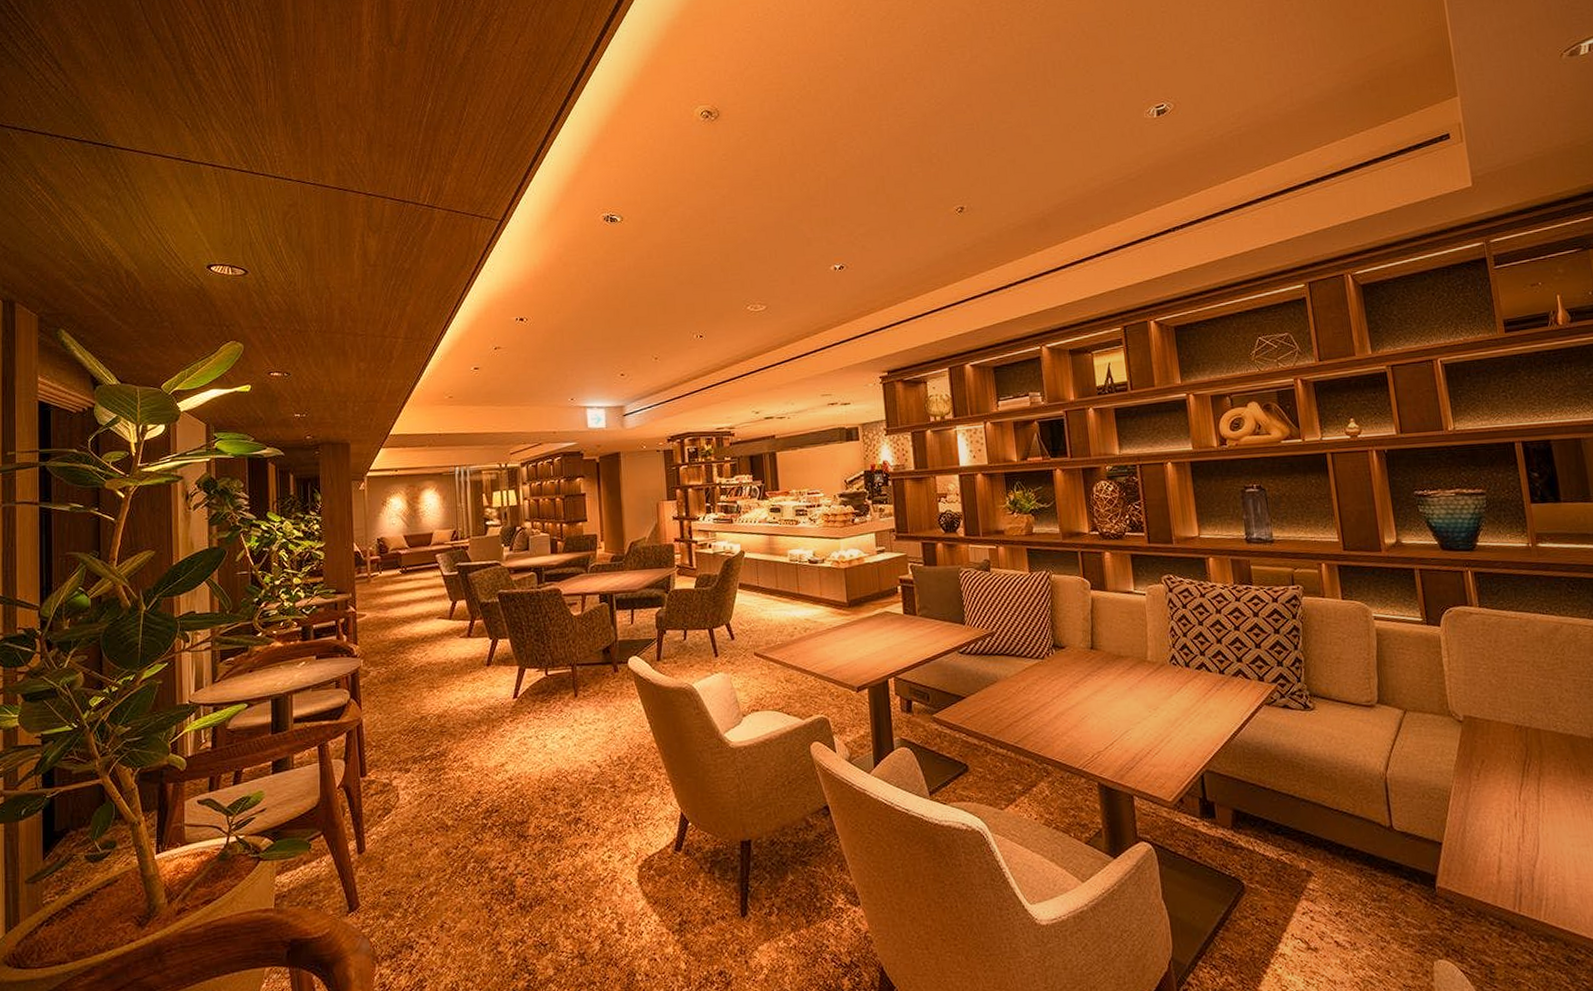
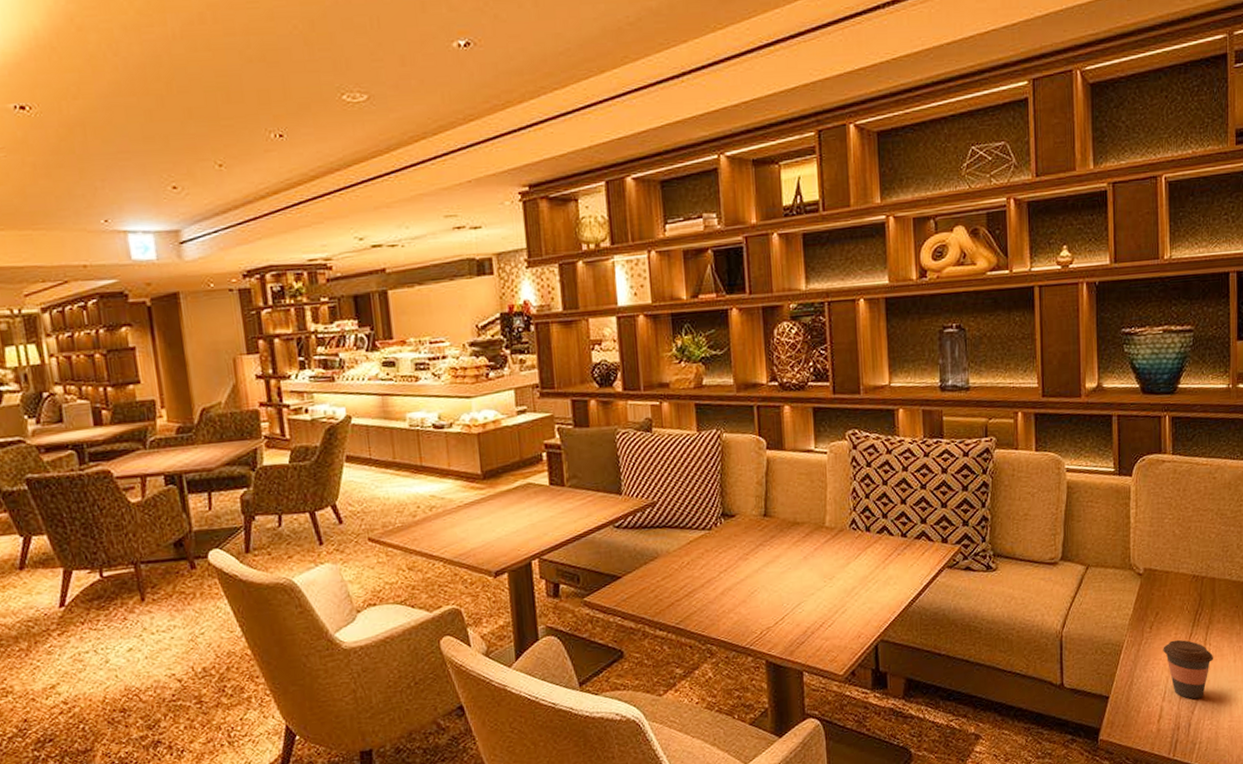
coffee cup: none [1493,789,1550,852] -> present [1163,639,1214,699]

